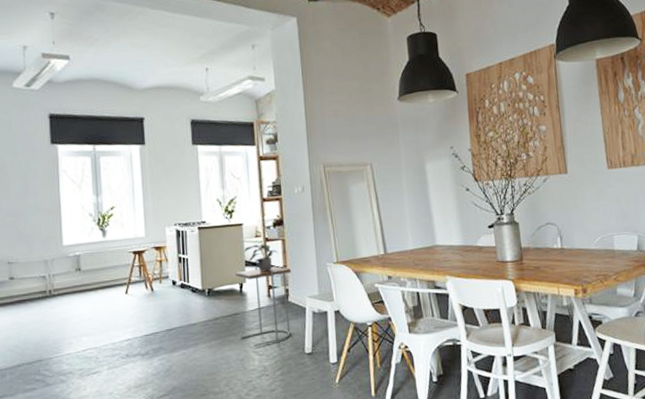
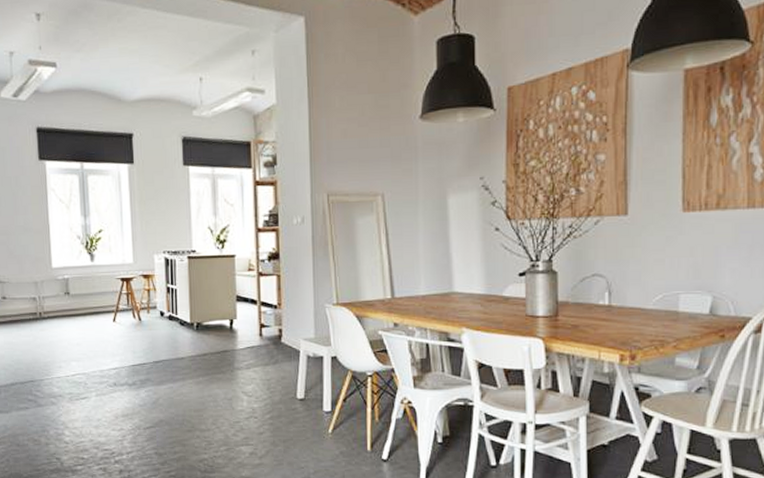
side table: present [236,264,292,347] -> none [226,302,287,387]
potted plant: present [244,244,278,272] -> none [235,278,272,309]

